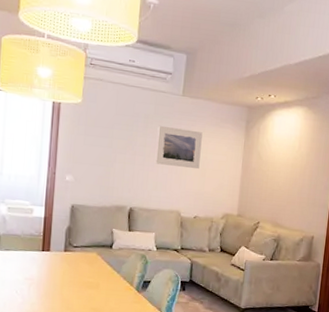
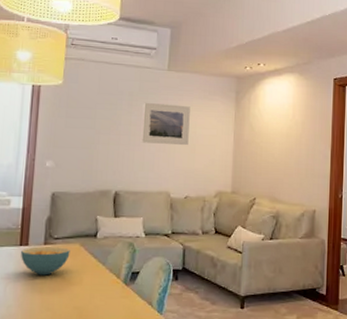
cereal bowl: none [43,253,88,279] -> present [21,247,70,276]

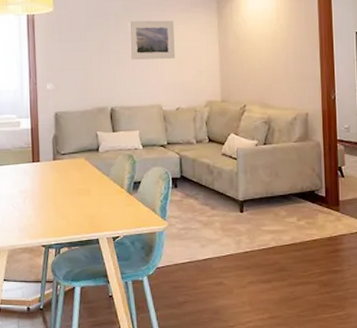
cereal bowl: present [21,247,70,276] -> none [34,162,77,188]

